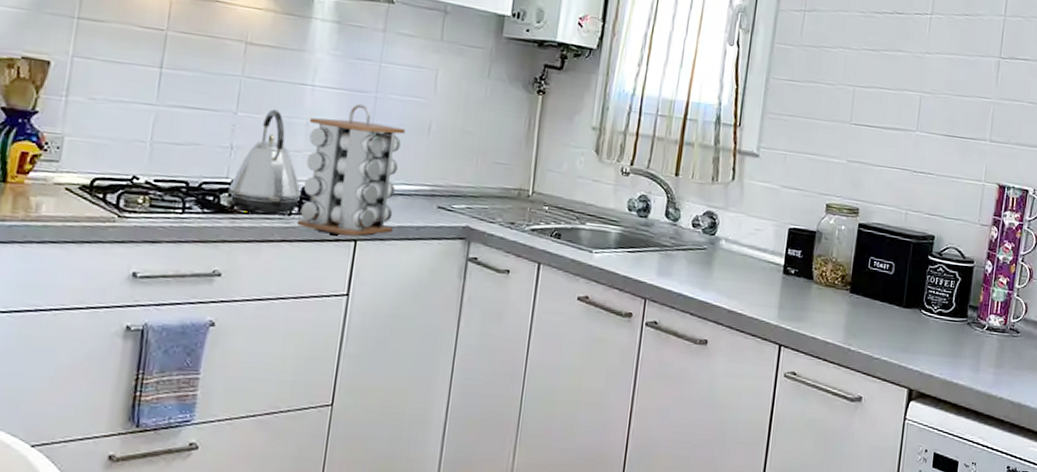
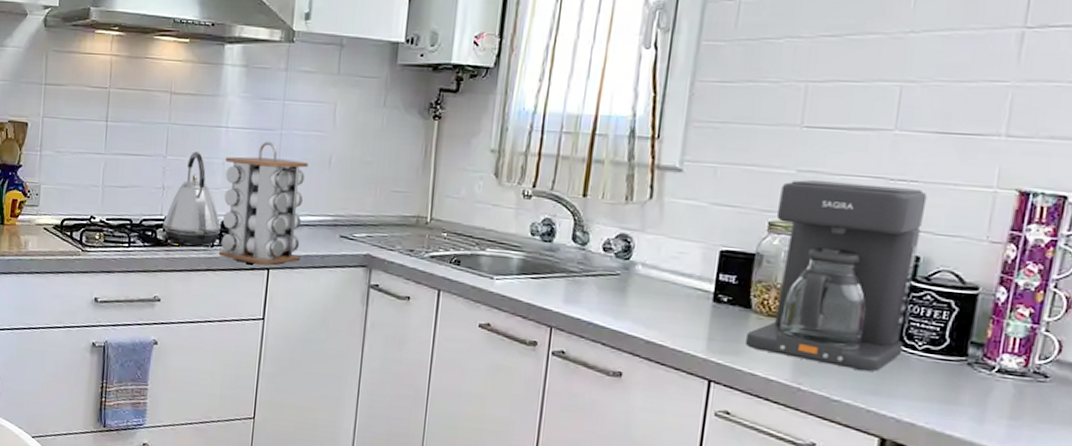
coffee maker: none [809,169,939,333] -> present [746,180,928,372]

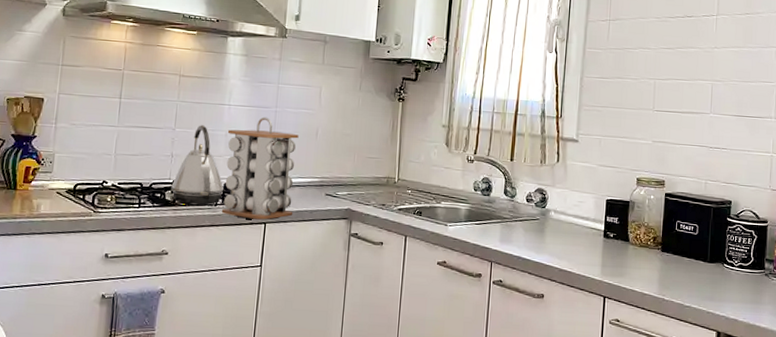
coffee maker: present [746,180,928,372] -> none [627,148,733,284]

